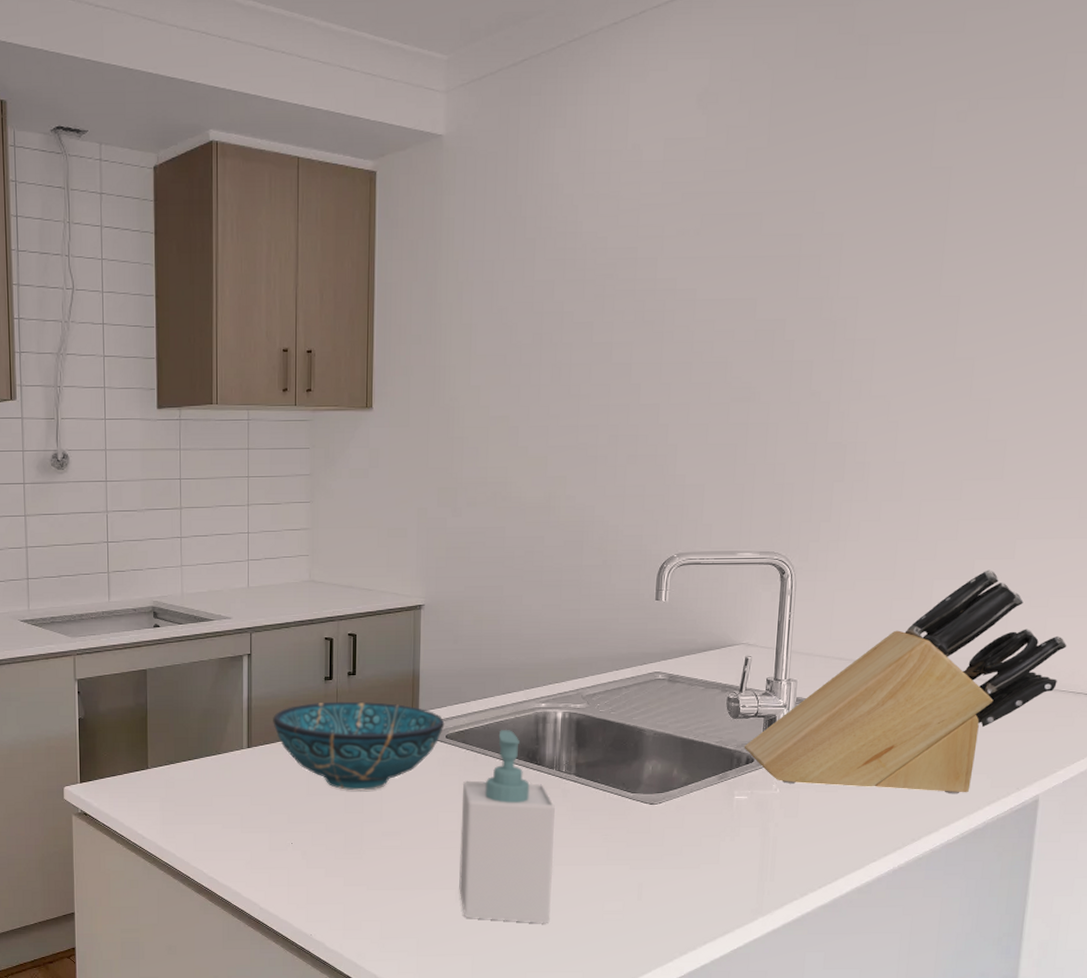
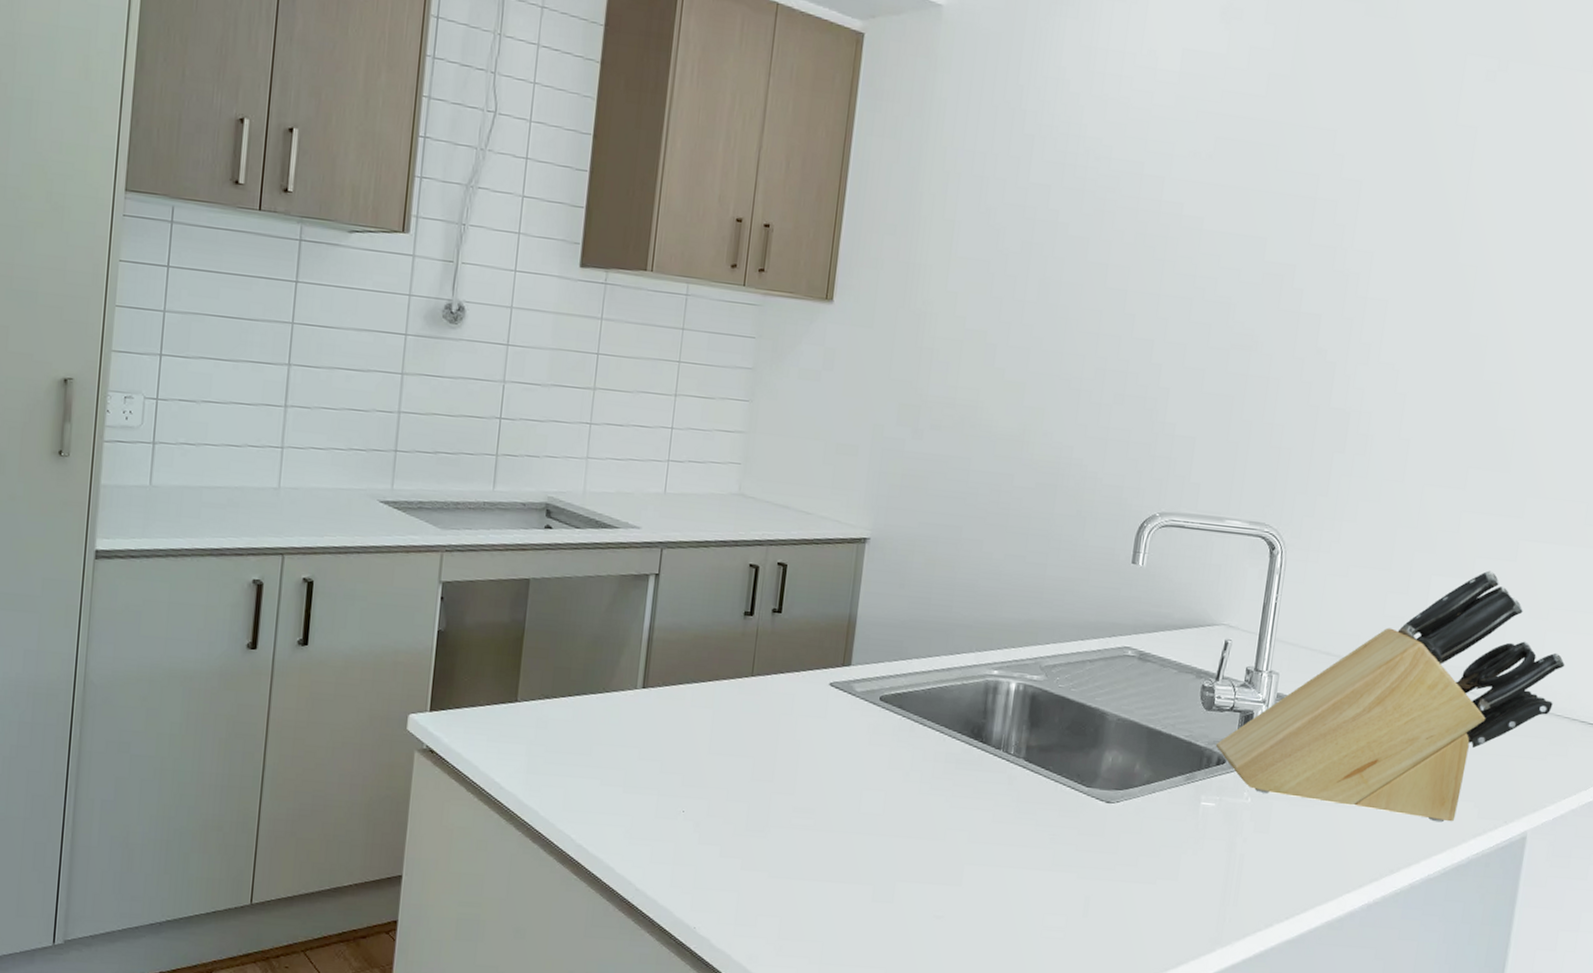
decorative bowl: present [273,701,445,791] -> none [676,641,880,755]
soap bottle: present [459,729,555,923] -> none [877,696,998,936]

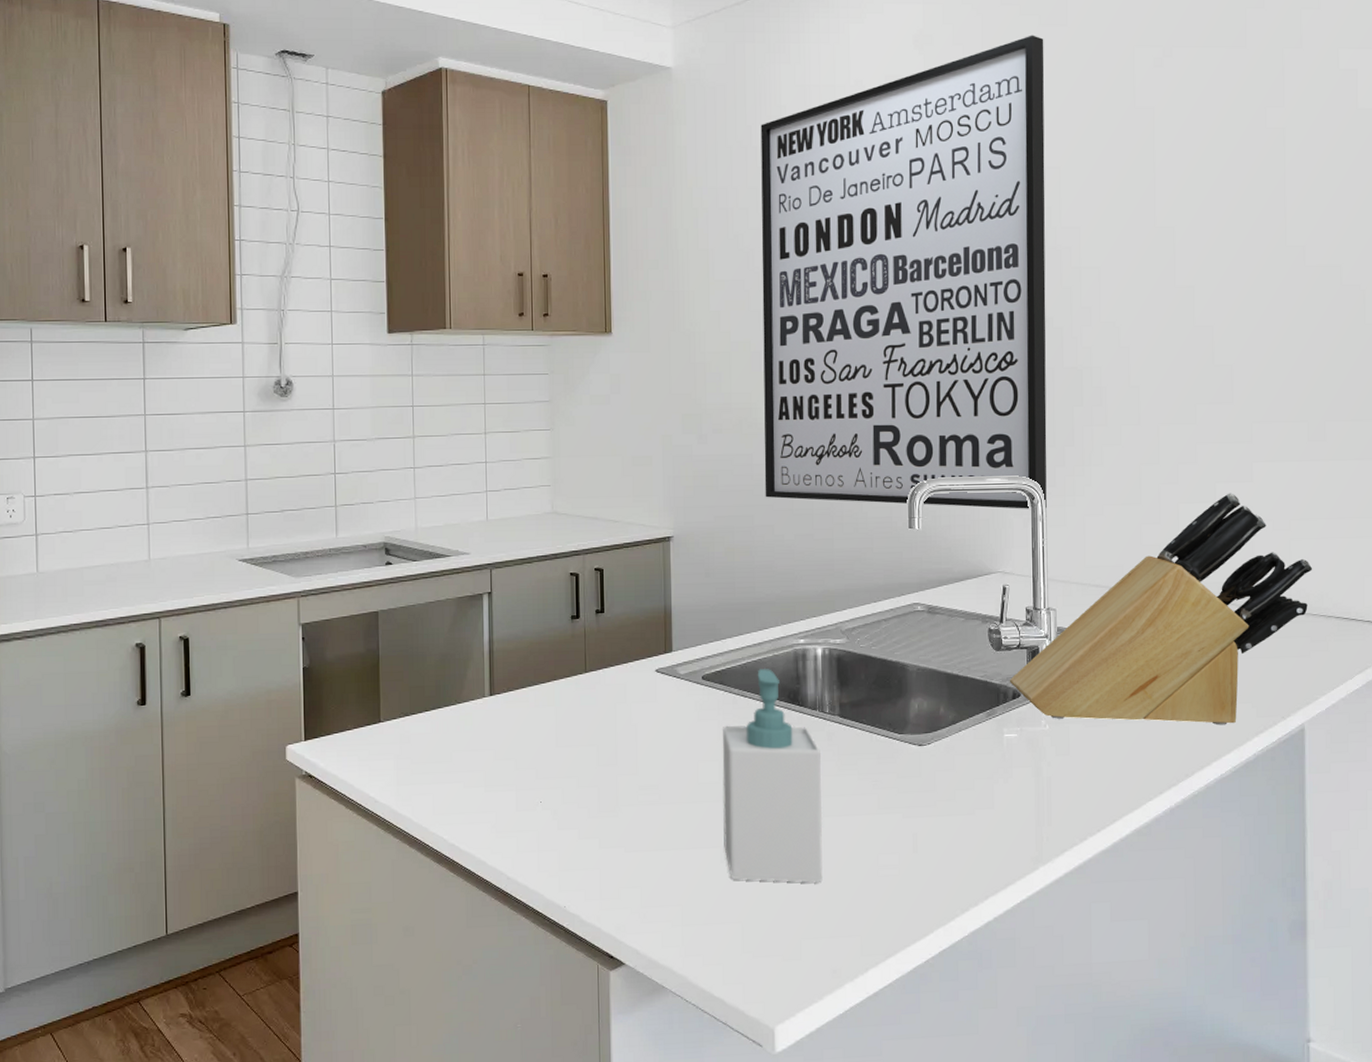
soap bottle: none [877,696,998,936] -> present [722,668,823,883]
wall art: none [978,24,1368,562] -> present [760,35,1047,509]

